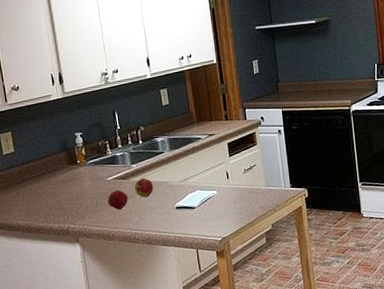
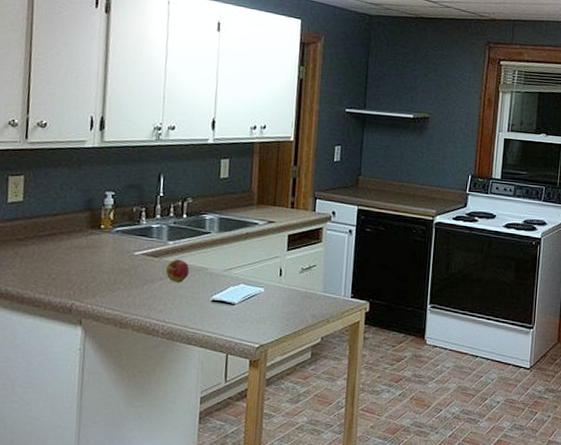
apple: present [107,190,129,210] -> none [128,268,156,292]

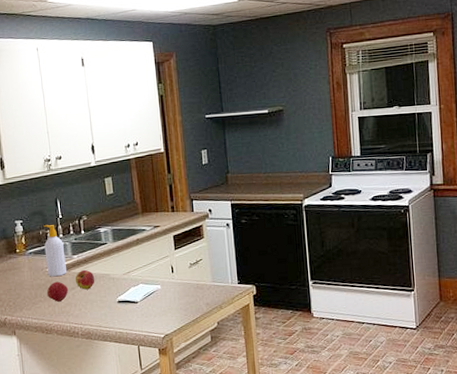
apple: none [128,268,156,292] -> present [46,281,69,302]
soap bottle: none [133,201,160,263] -> present [43,224,66,277]

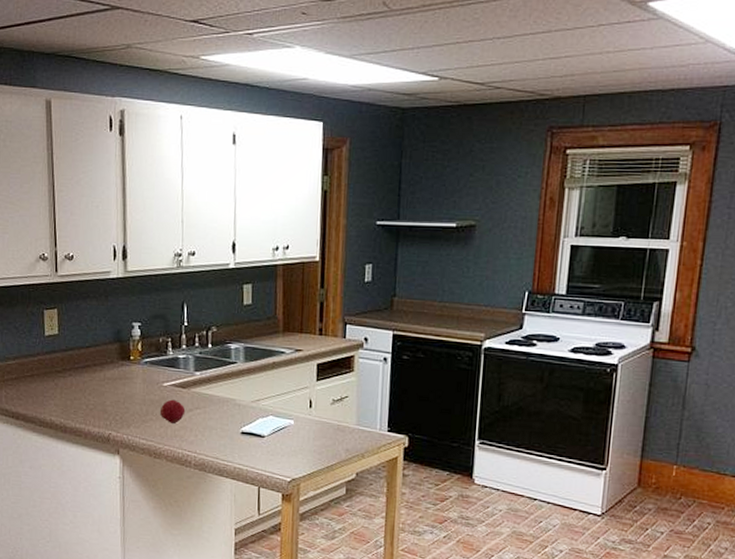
soap bottle: present [43,224,66,277] -> none [163,331,186,394]
apple: present [75,269,95,290] -> none [194,389,218,414]

